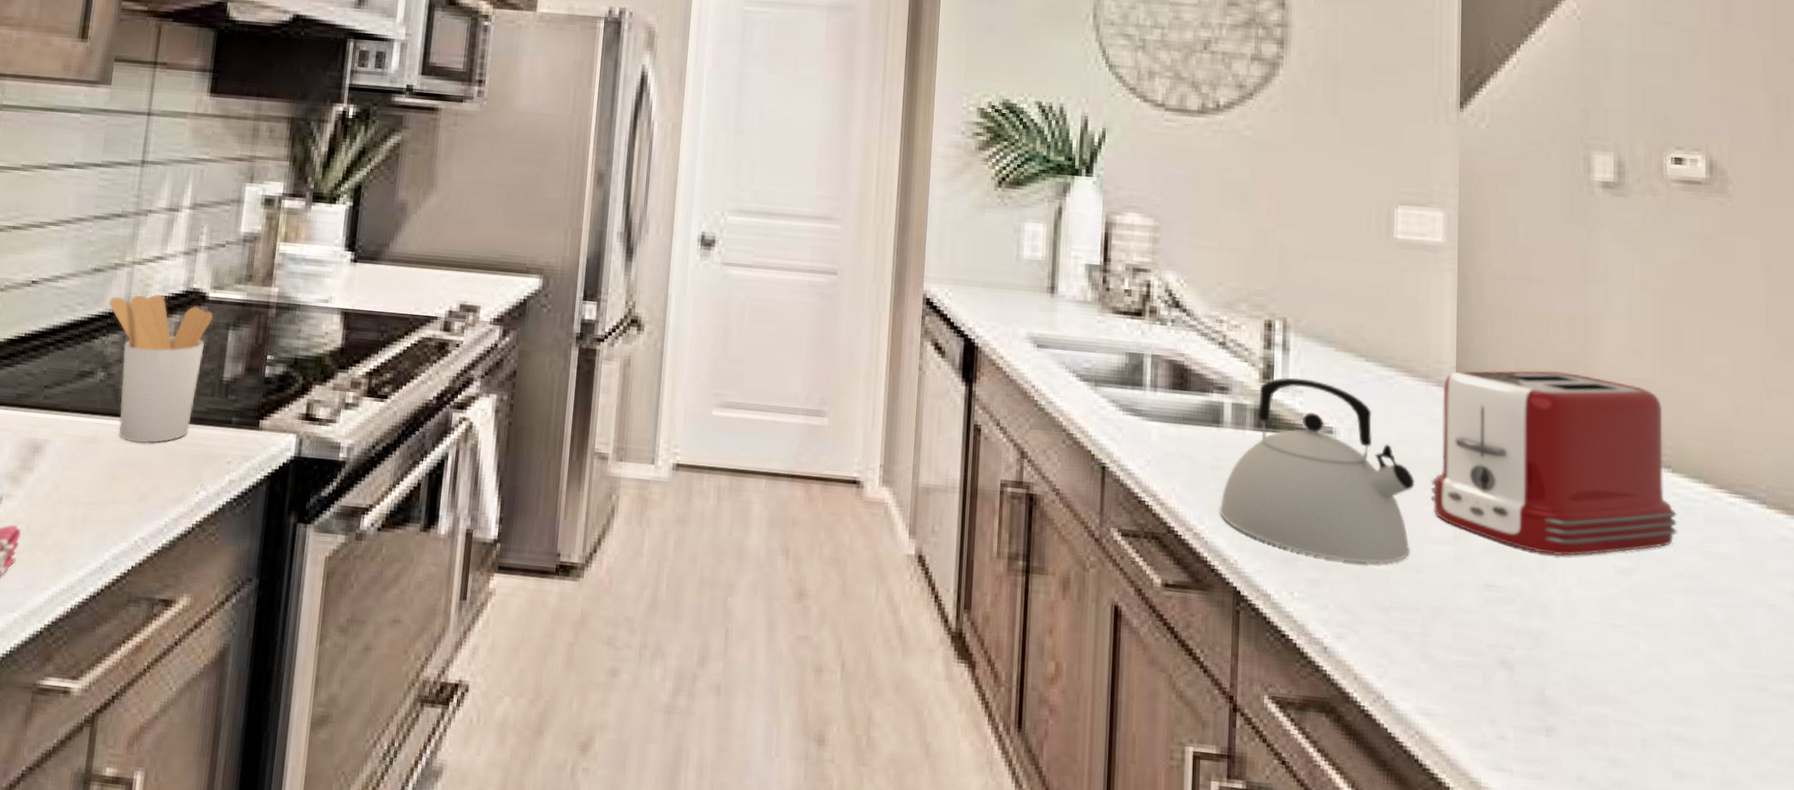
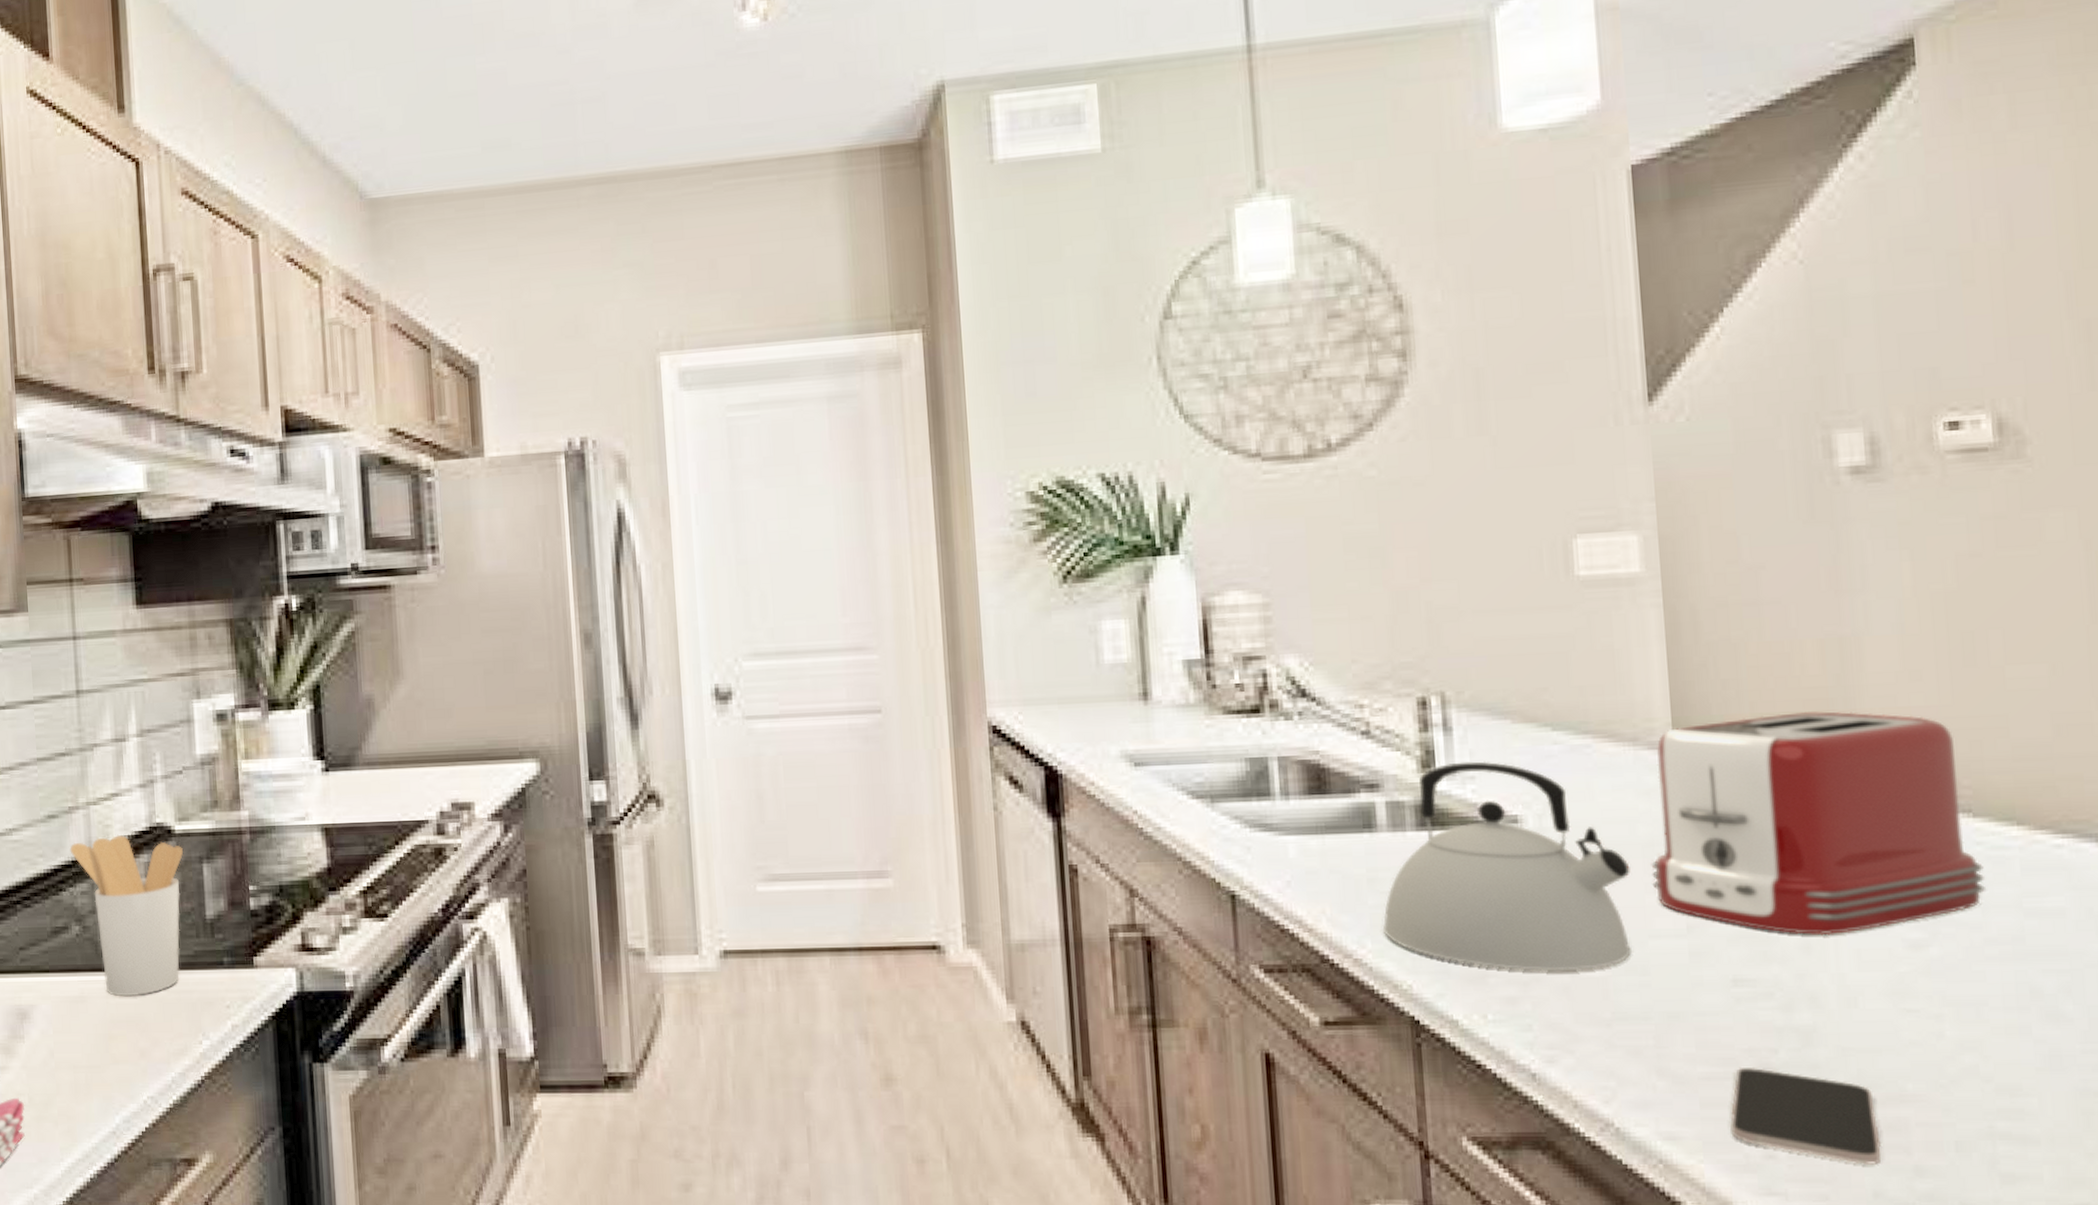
smartphone: none [1473,658,1587,753] -> present [1730,1067,1882,1165]

